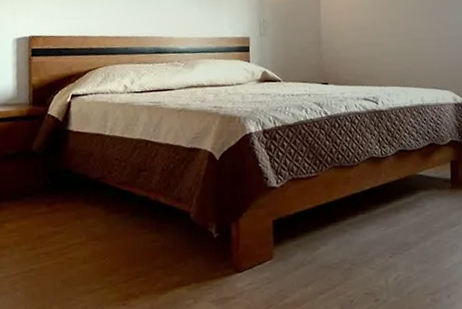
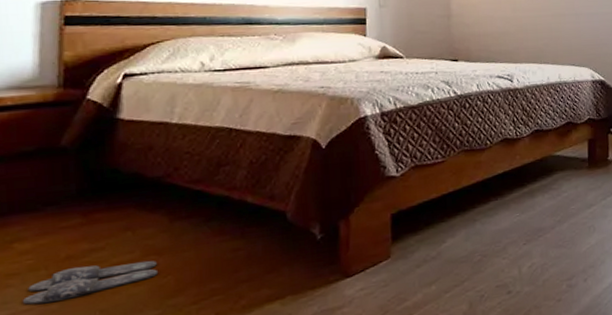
slippers: none [12,244,100,271] -> present [22,260,159,305]

